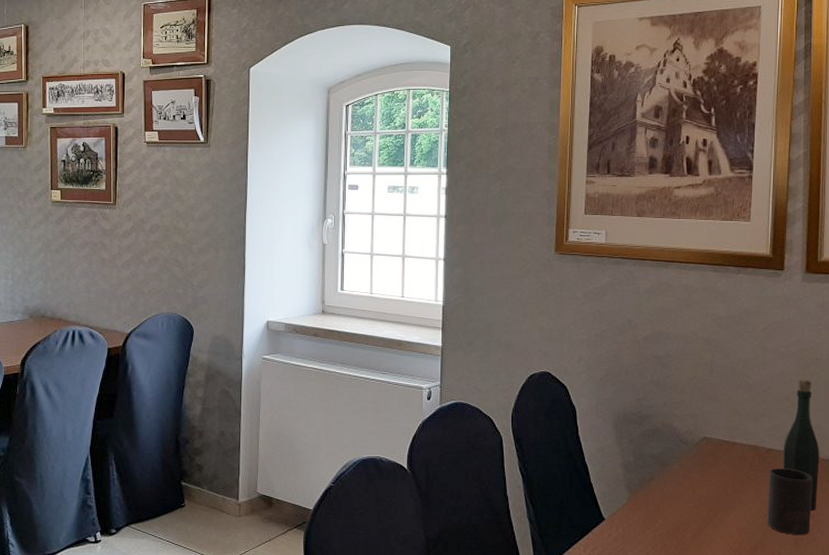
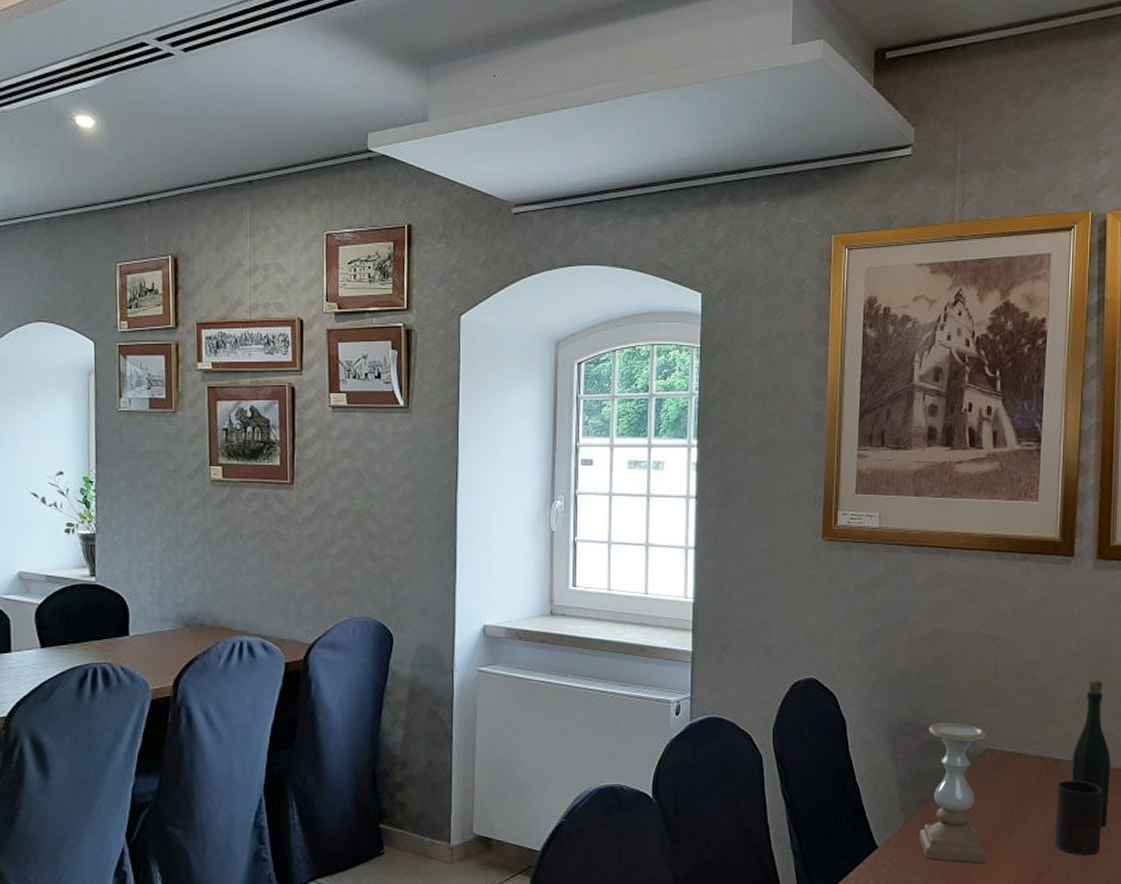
candle holder: none [642,413,704,538] -> present [919,722,987,864]

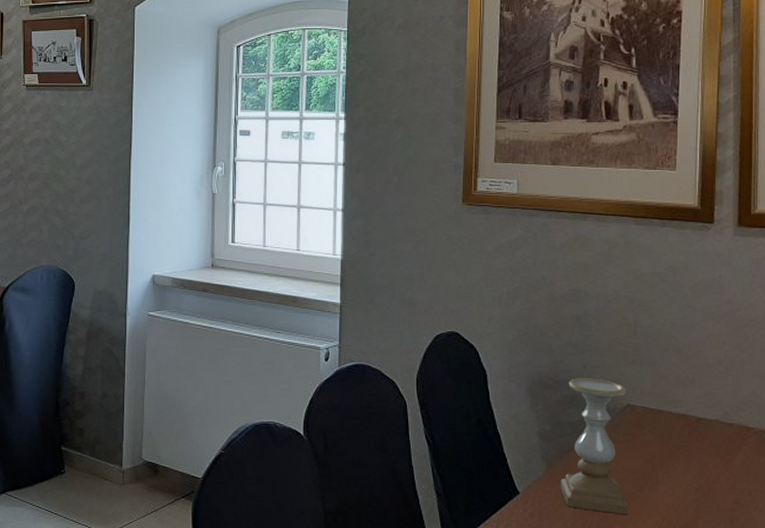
cup: present [1055,780,1102,856] -> none [699,439,748,514]
bottle: present [1071,680,1111,828] -> none [715,342,757,487]

